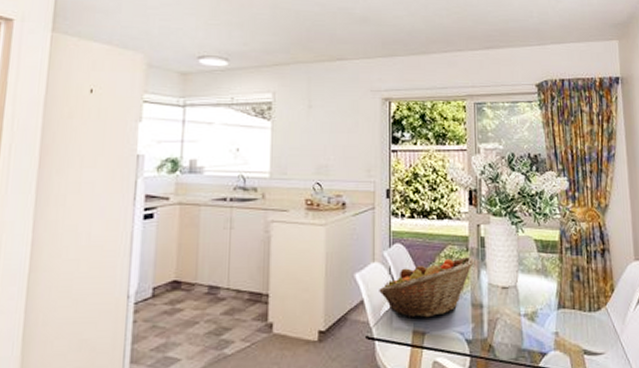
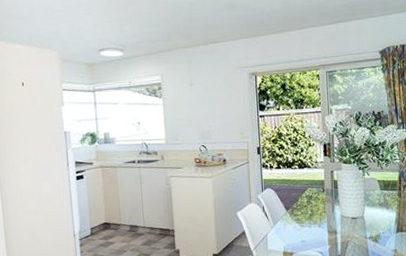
fruit basket: present [379,257,474,319] -> none [256,196,329,243]

